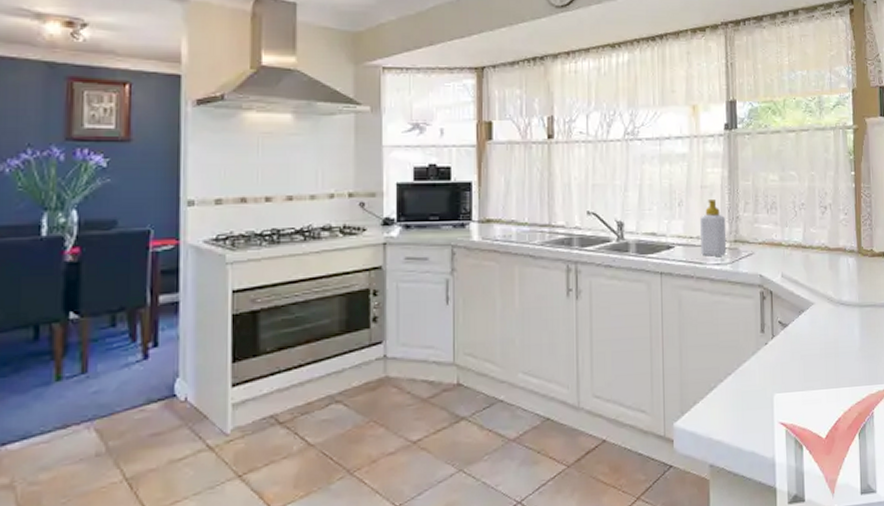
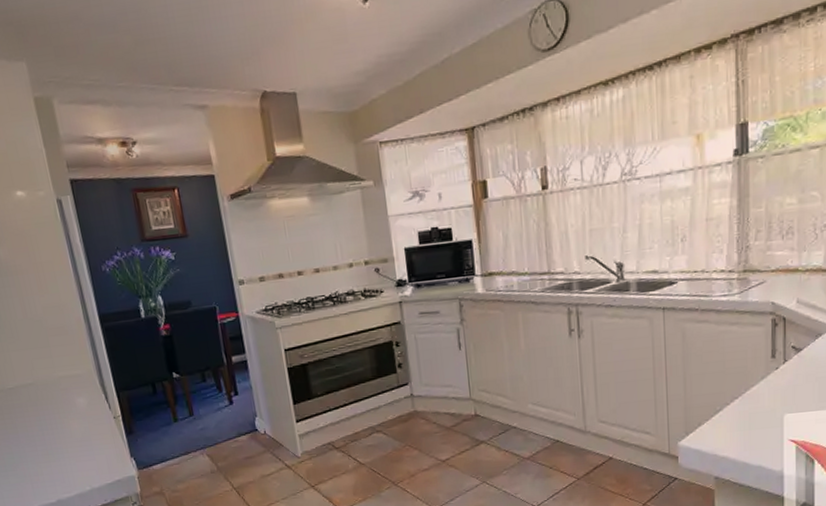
soap bottle: present [700,198,727,256] -> none [705,230,735,288]

